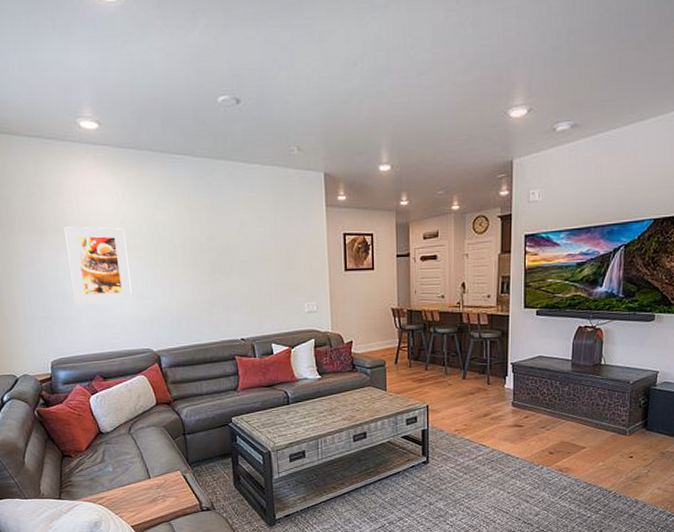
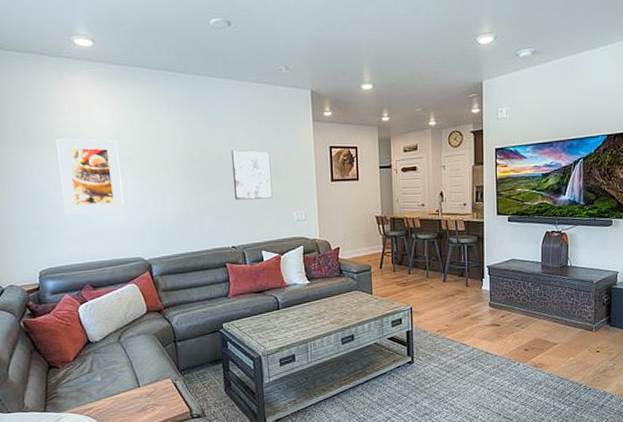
wall art: none [239,237,283,291] -> present [230,149,273,200]

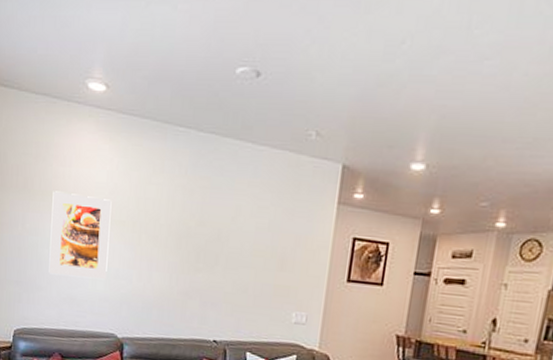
wall art: present [230,149,273,200] -> none [226,226,278,291]

